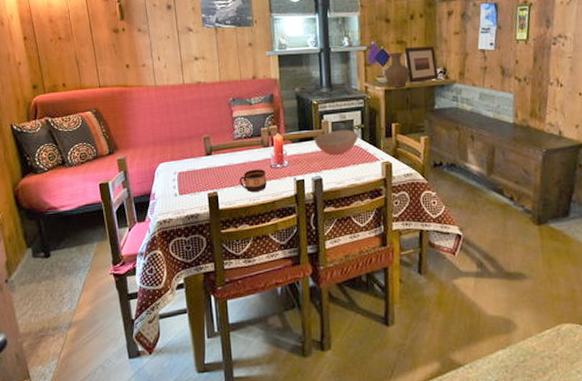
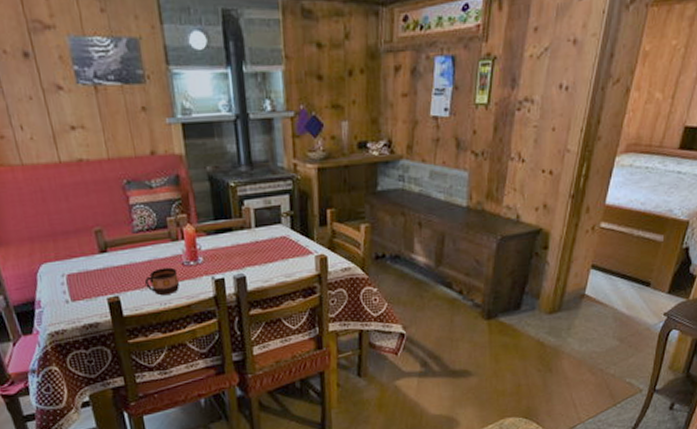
bowl: present [314,130,358,155] -> none [233,218,287,249]
vase: present [385,51,410,88] -> none [317,119,348,165]
picture frame: present [404,46,439,83] -> none [341,111,383,159]

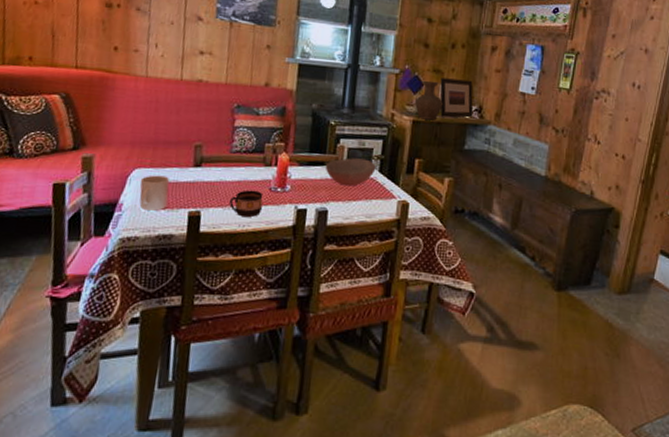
cup: none [50,267,85,305] -> present [139,175,170,212]
bowl: none [233,218,287,249] -> present [325,157,376,187]
vase: none [317,119,348,165] -> present [415,80,443,120]
picture frame: none [341,111,383,159] -> present [440,78,473,118]

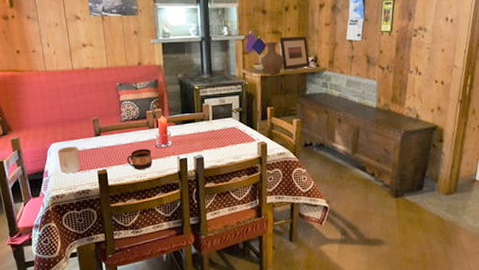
bowl: present [325,157,376,187] -> none [196,113,237,136]

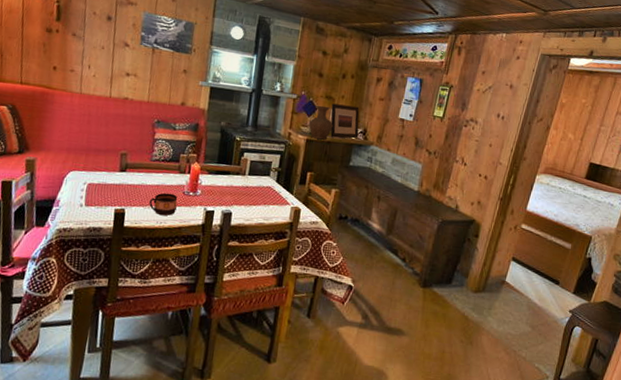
cup: present [57,146,81,175] -> none [73,177,99,208]

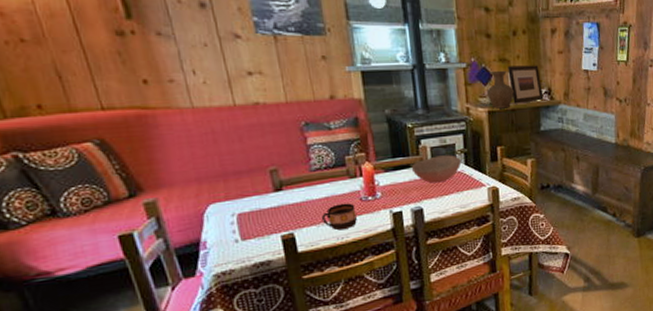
bowl: none [230,169,274,193] -> present [411,155,462,183]

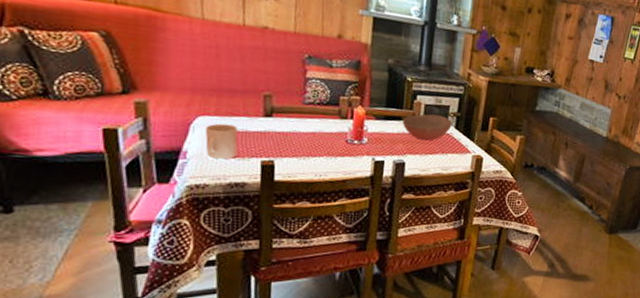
cup: none [218,206,257,244] -> present [205,123,239,160]
cup: present [322,203,357,231] -> none [305,141,340,168]
vase: present [487,70,514,109] -> none [491,43,518,82]
picture frame: present [507,65,544,104] -> none [515,41,547,81]

